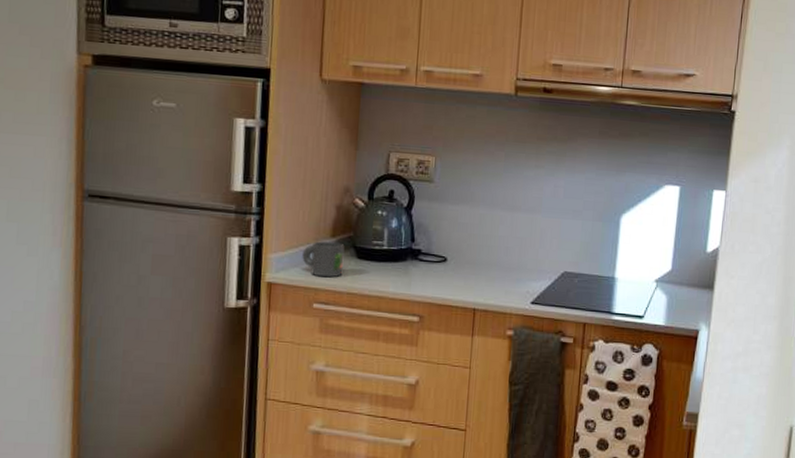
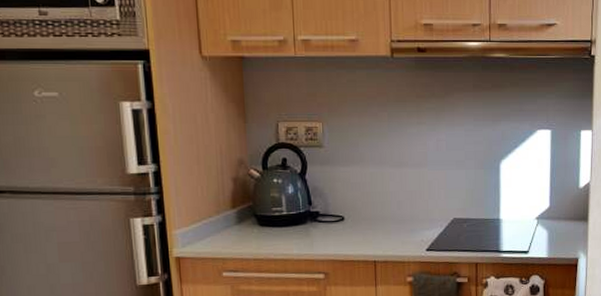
mug: present [302,241,345,278] -> none [206,213,247,247]

